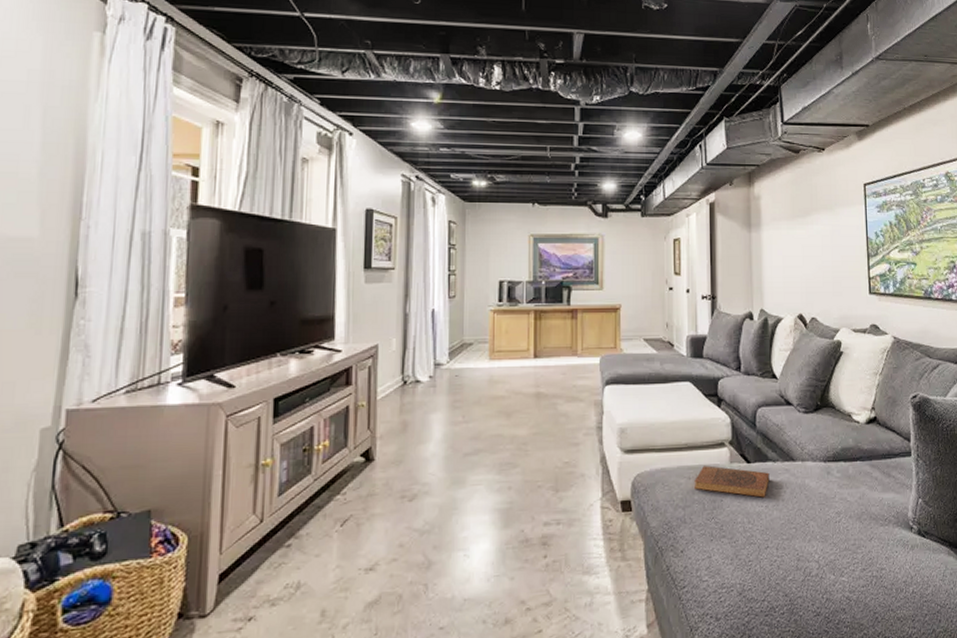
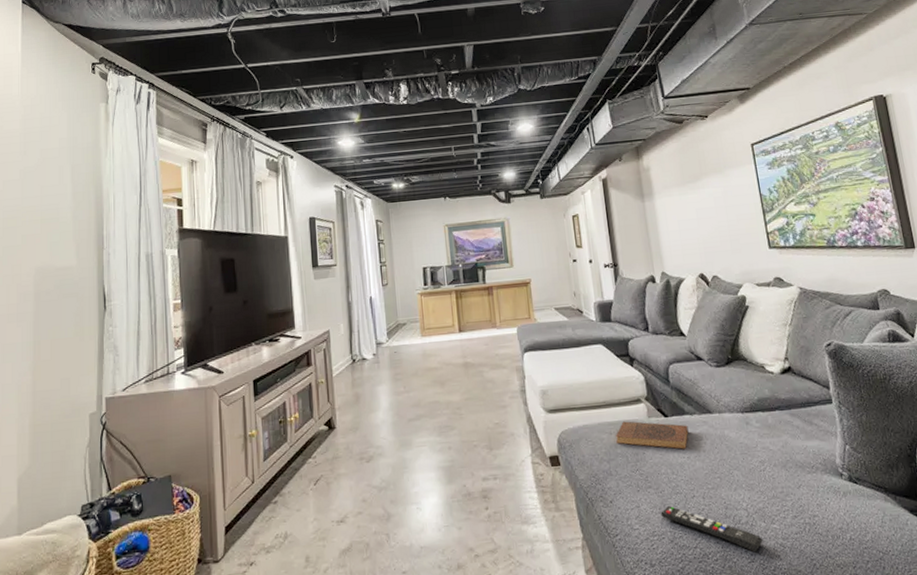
remote control: none [732,557,830,606] -> present [660,506,763,553]

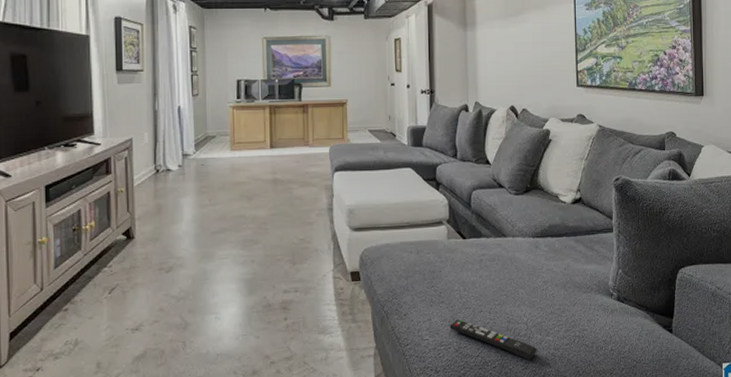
book: present [616,421,689,450] -> none [416,241,483,269]

